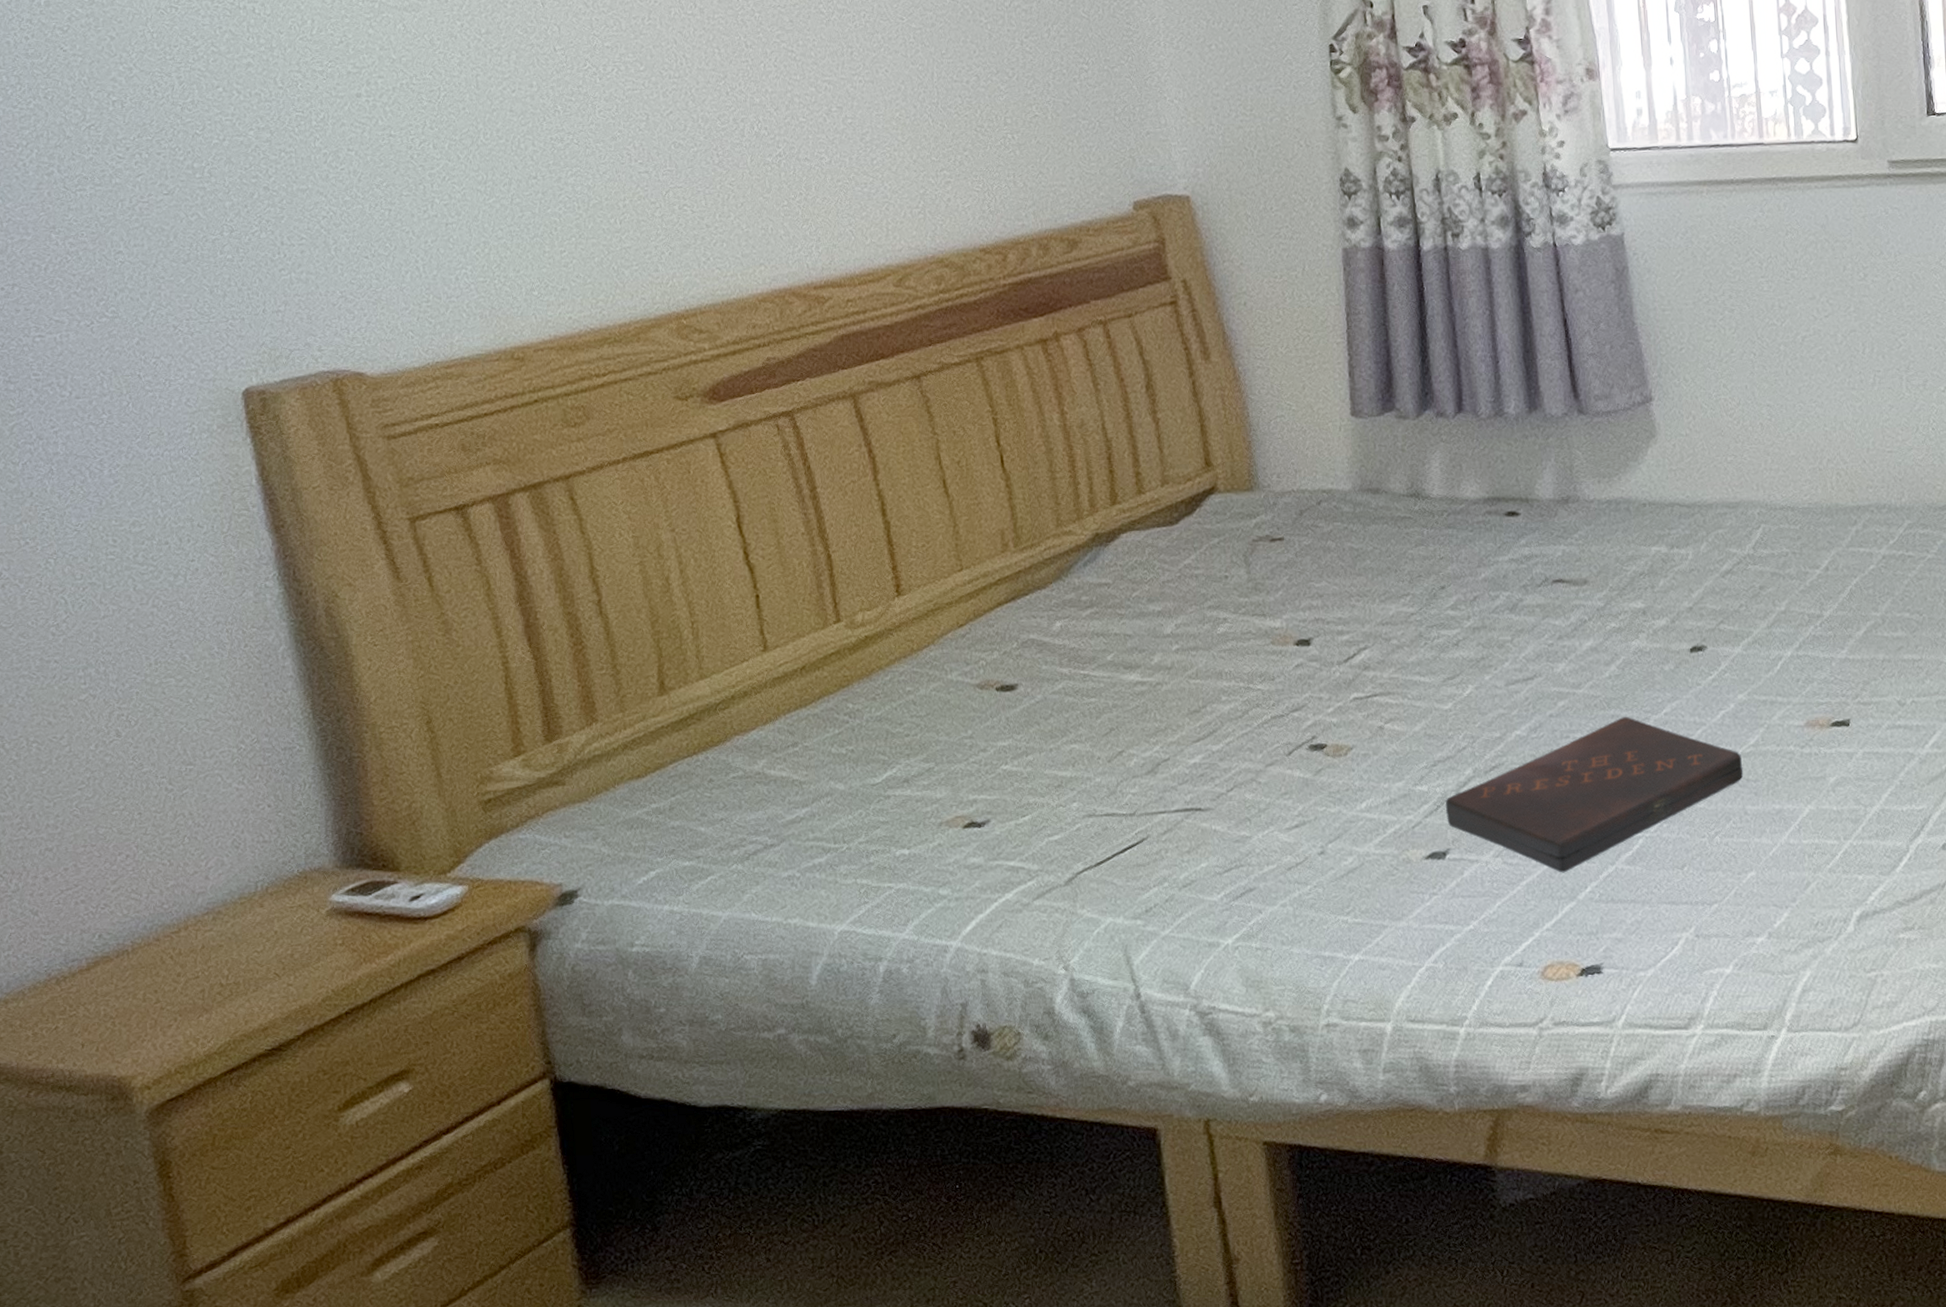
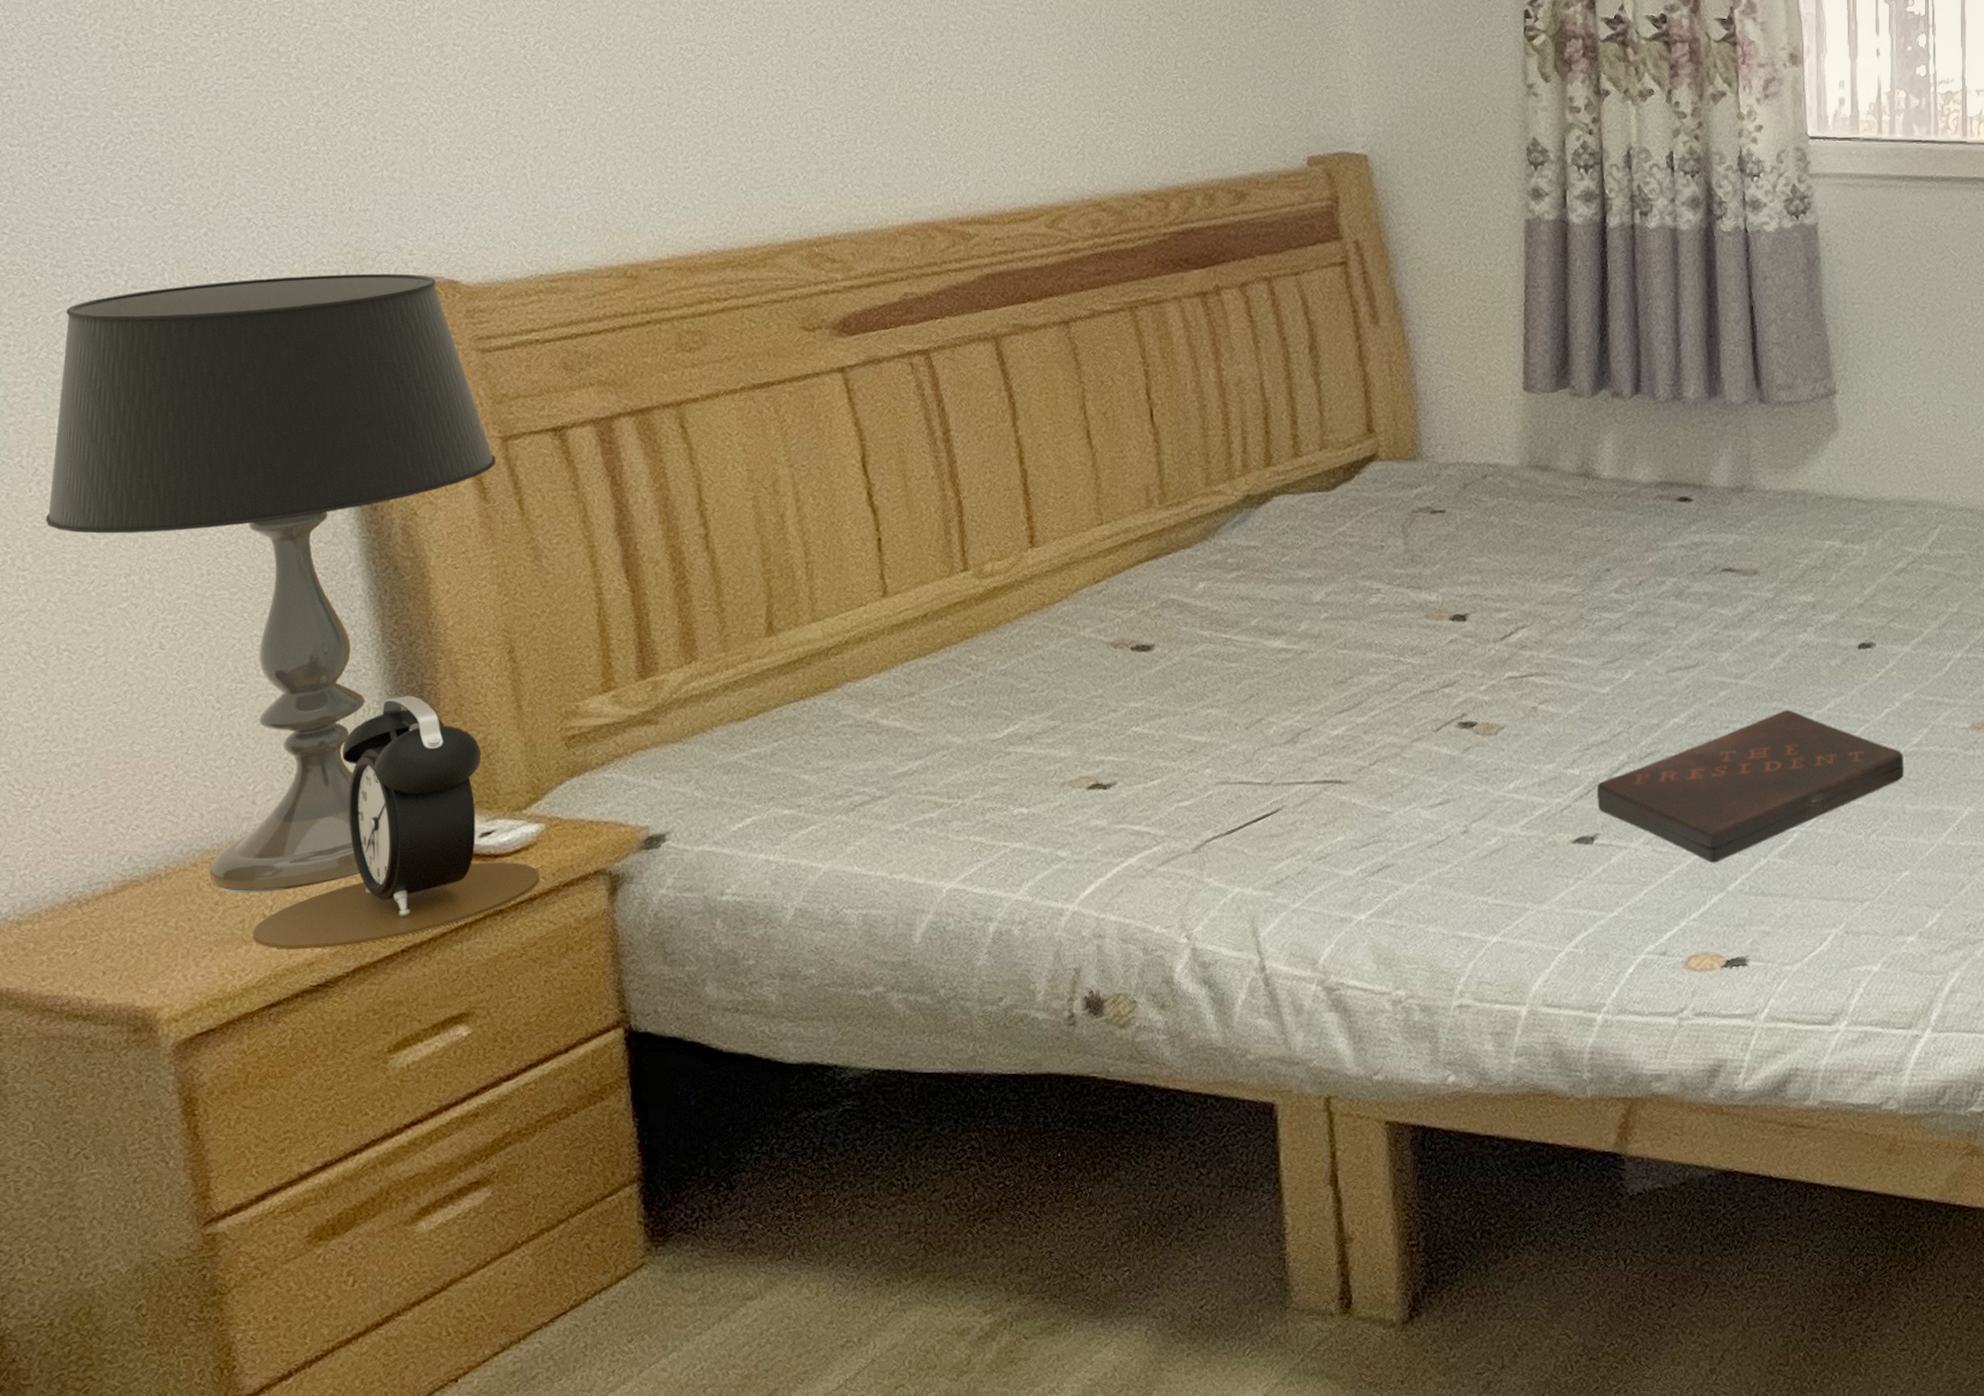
table lamp: none [10,369,406,965] -> present [45,273,496,894]
alarm clock: none [212,768,466,1016] -> present [253,695,539,950]

